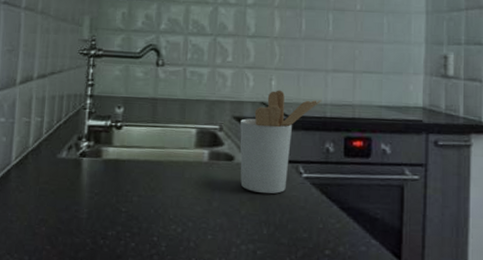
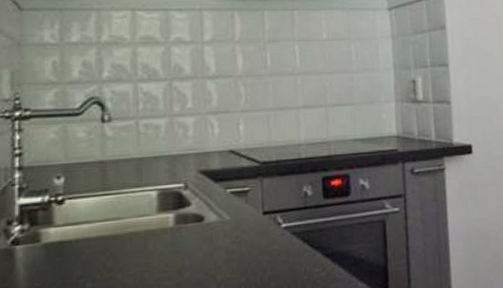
utensil holder: present [240,90,321,194] -> none [208,134,294,253]

